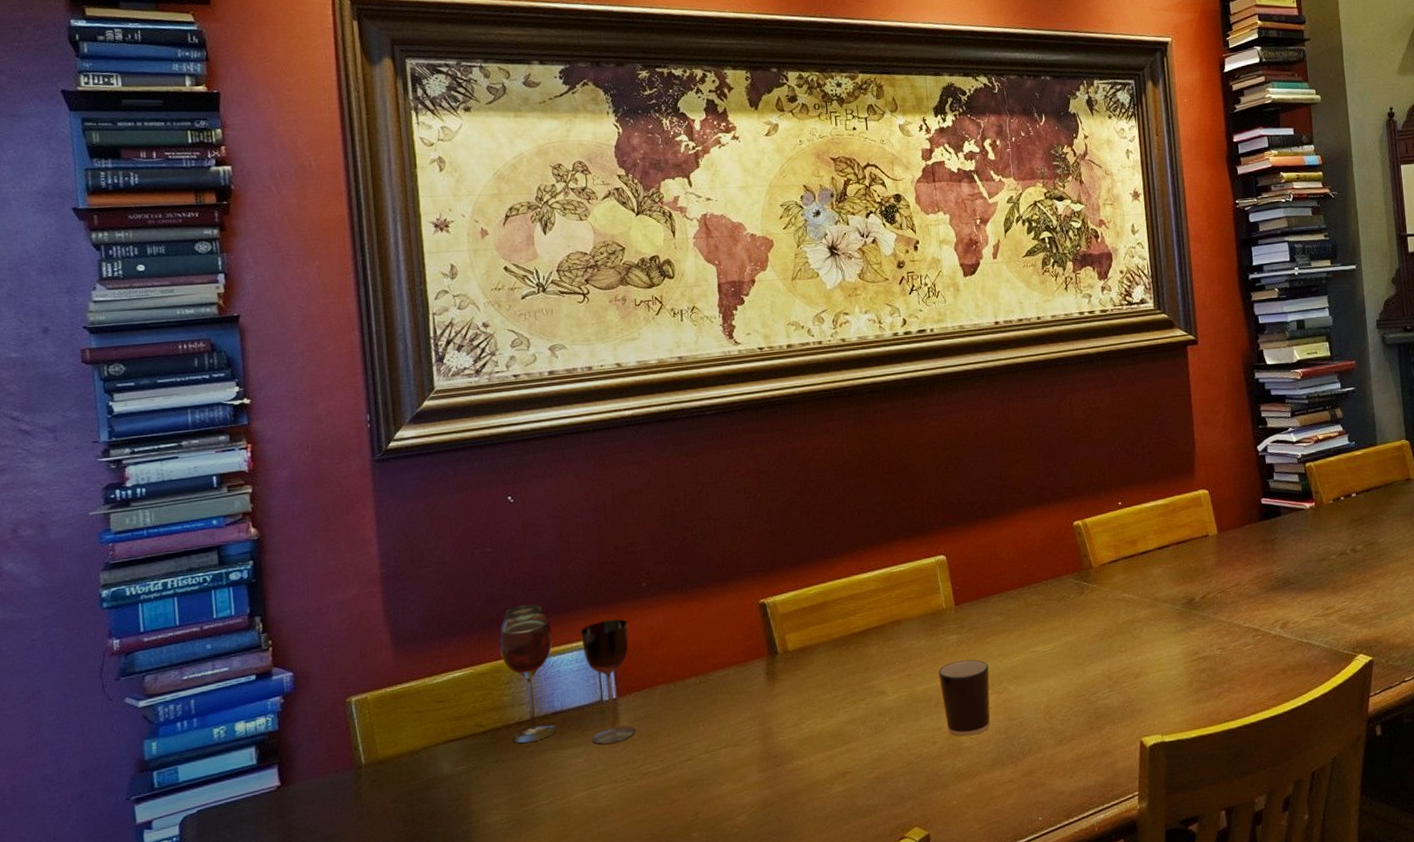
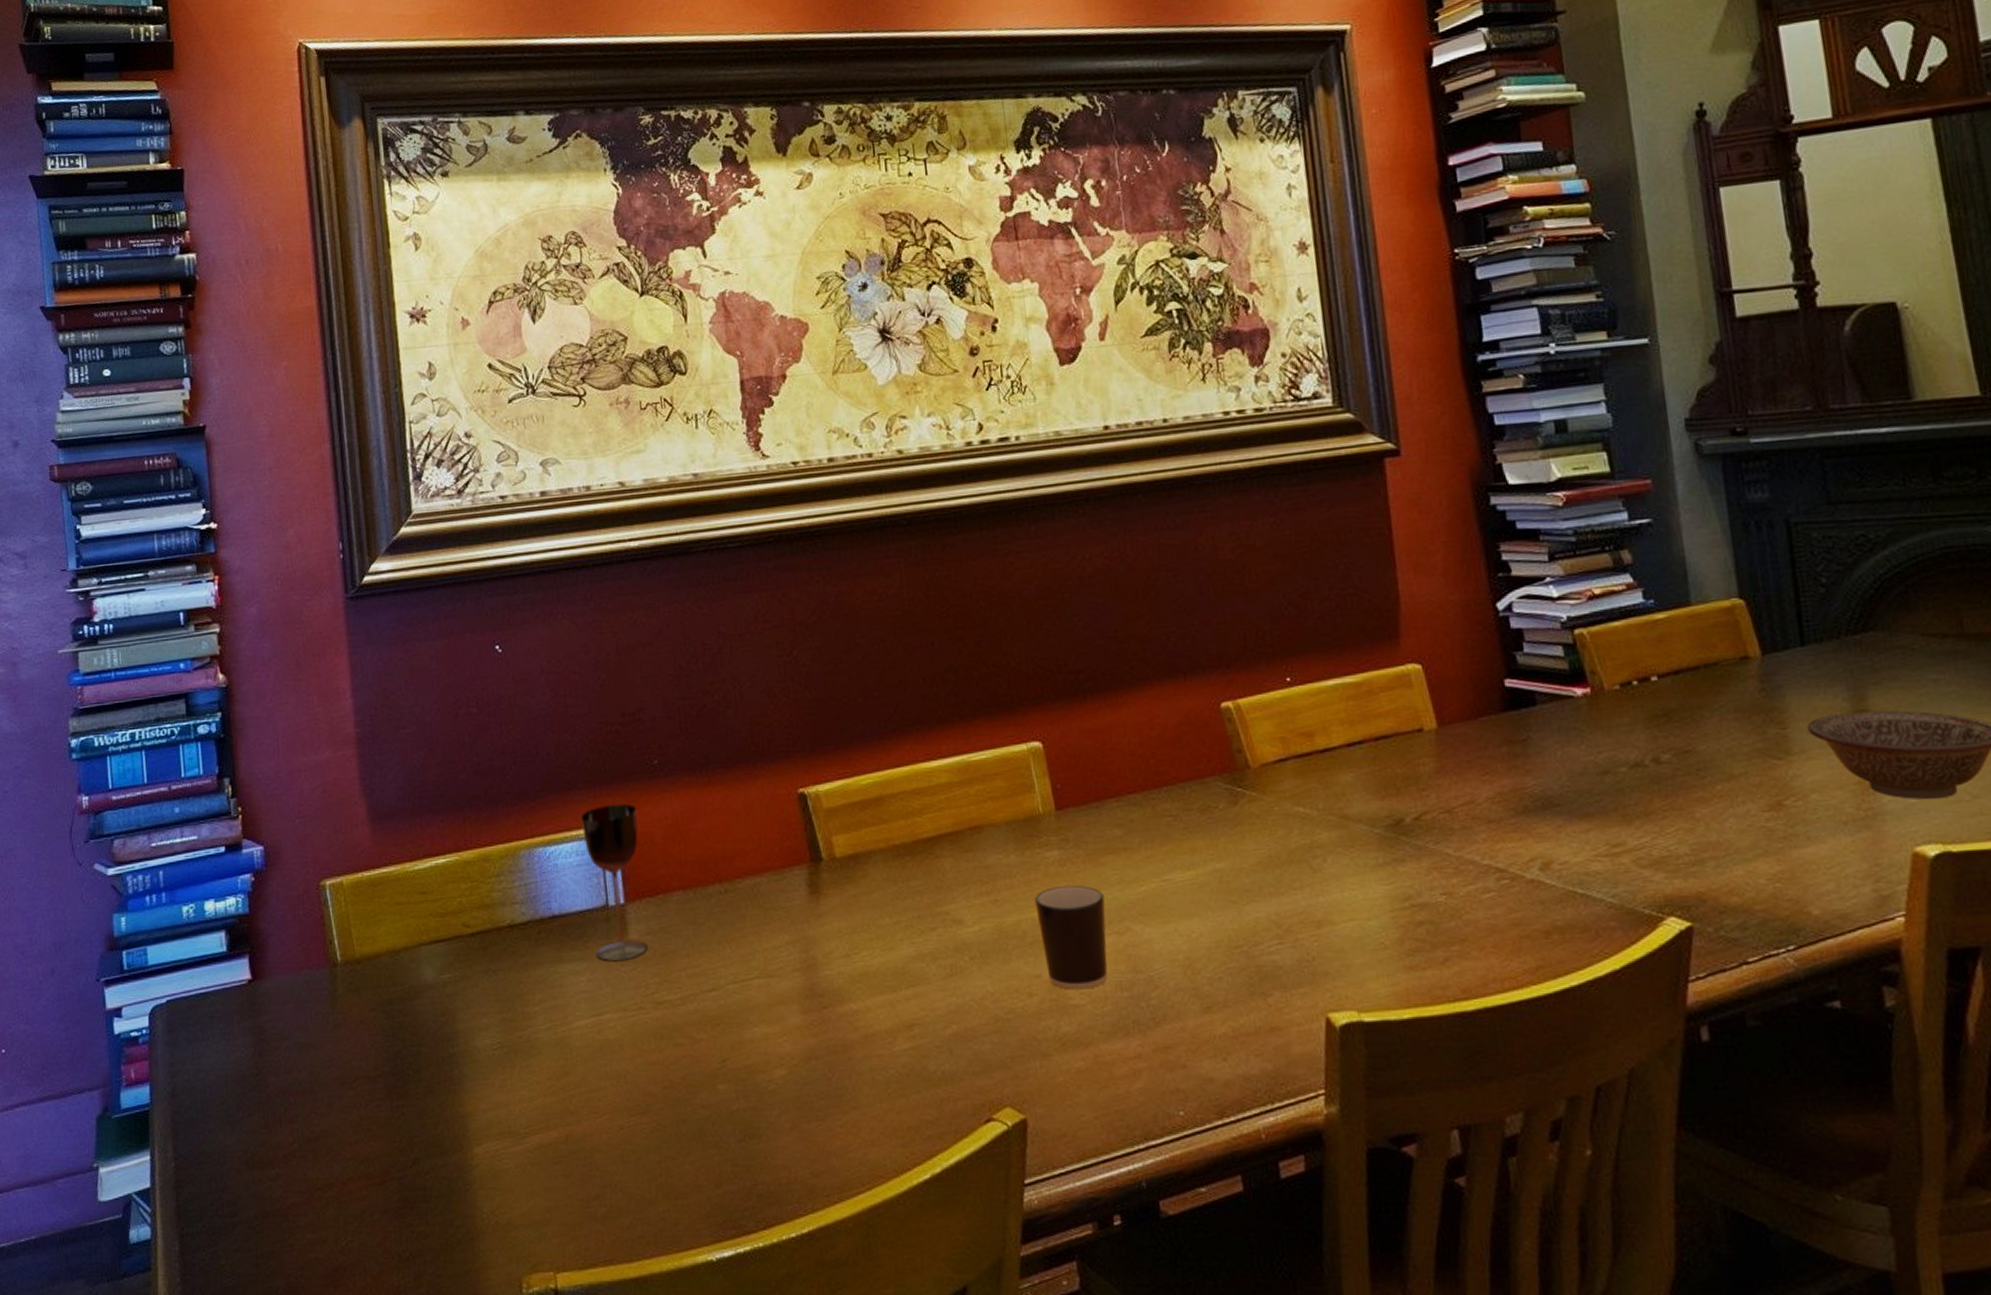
wineglass: present [499,603,557,743] -> none [487,779,555,952]

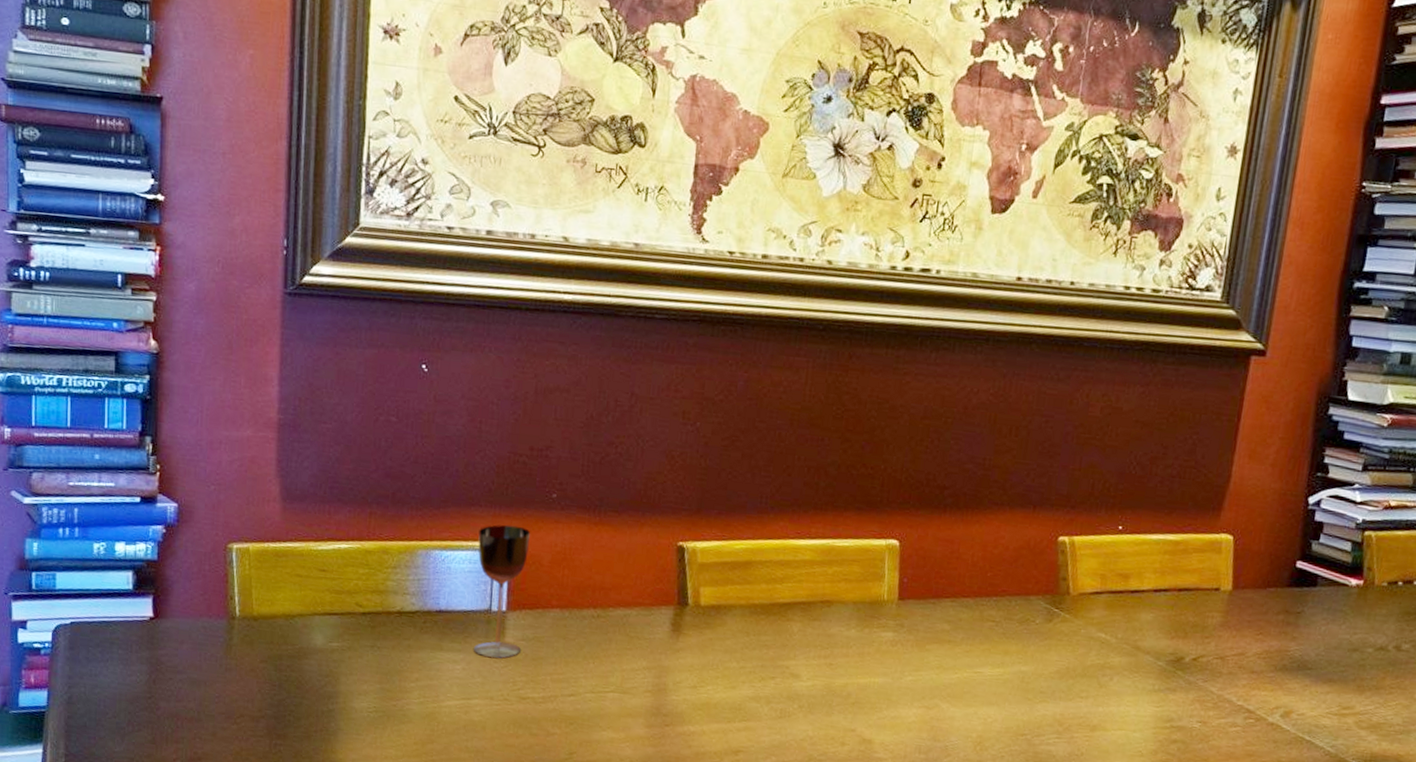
mug: present [1035,885,1108,990] -> none [861,661,923,747]

